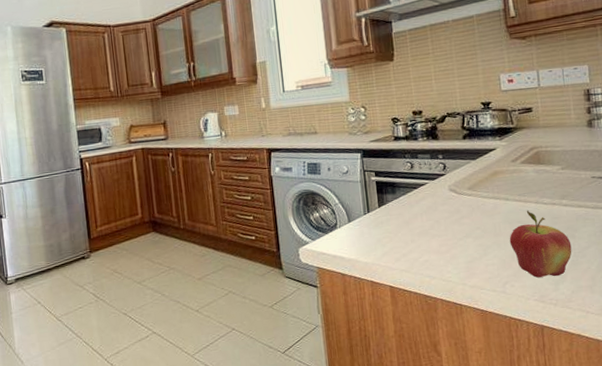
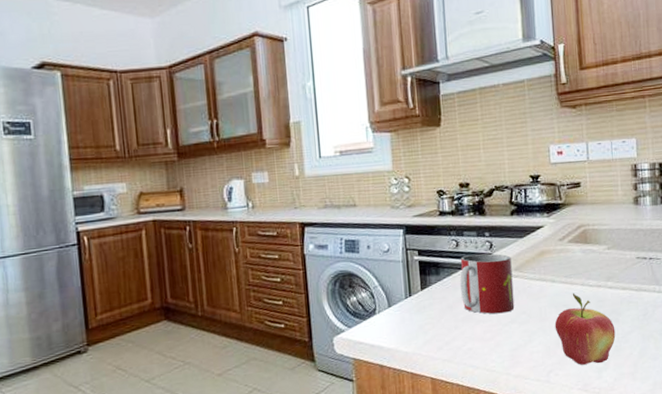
mug: none [415,174,469,229] -> present [460,253,515,314]

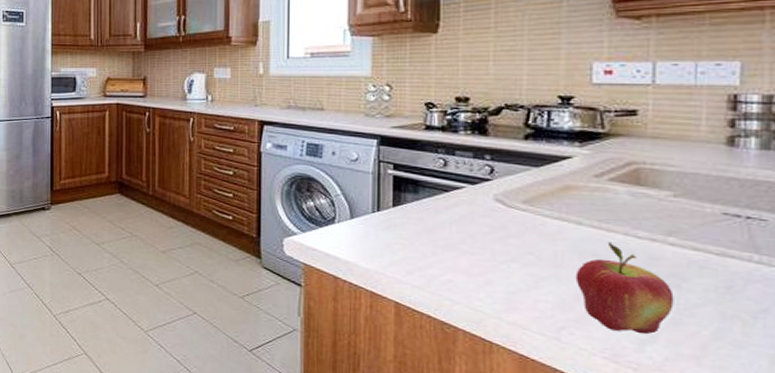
mug: present [460,253,515,314] -> none [445,178,519,249]

